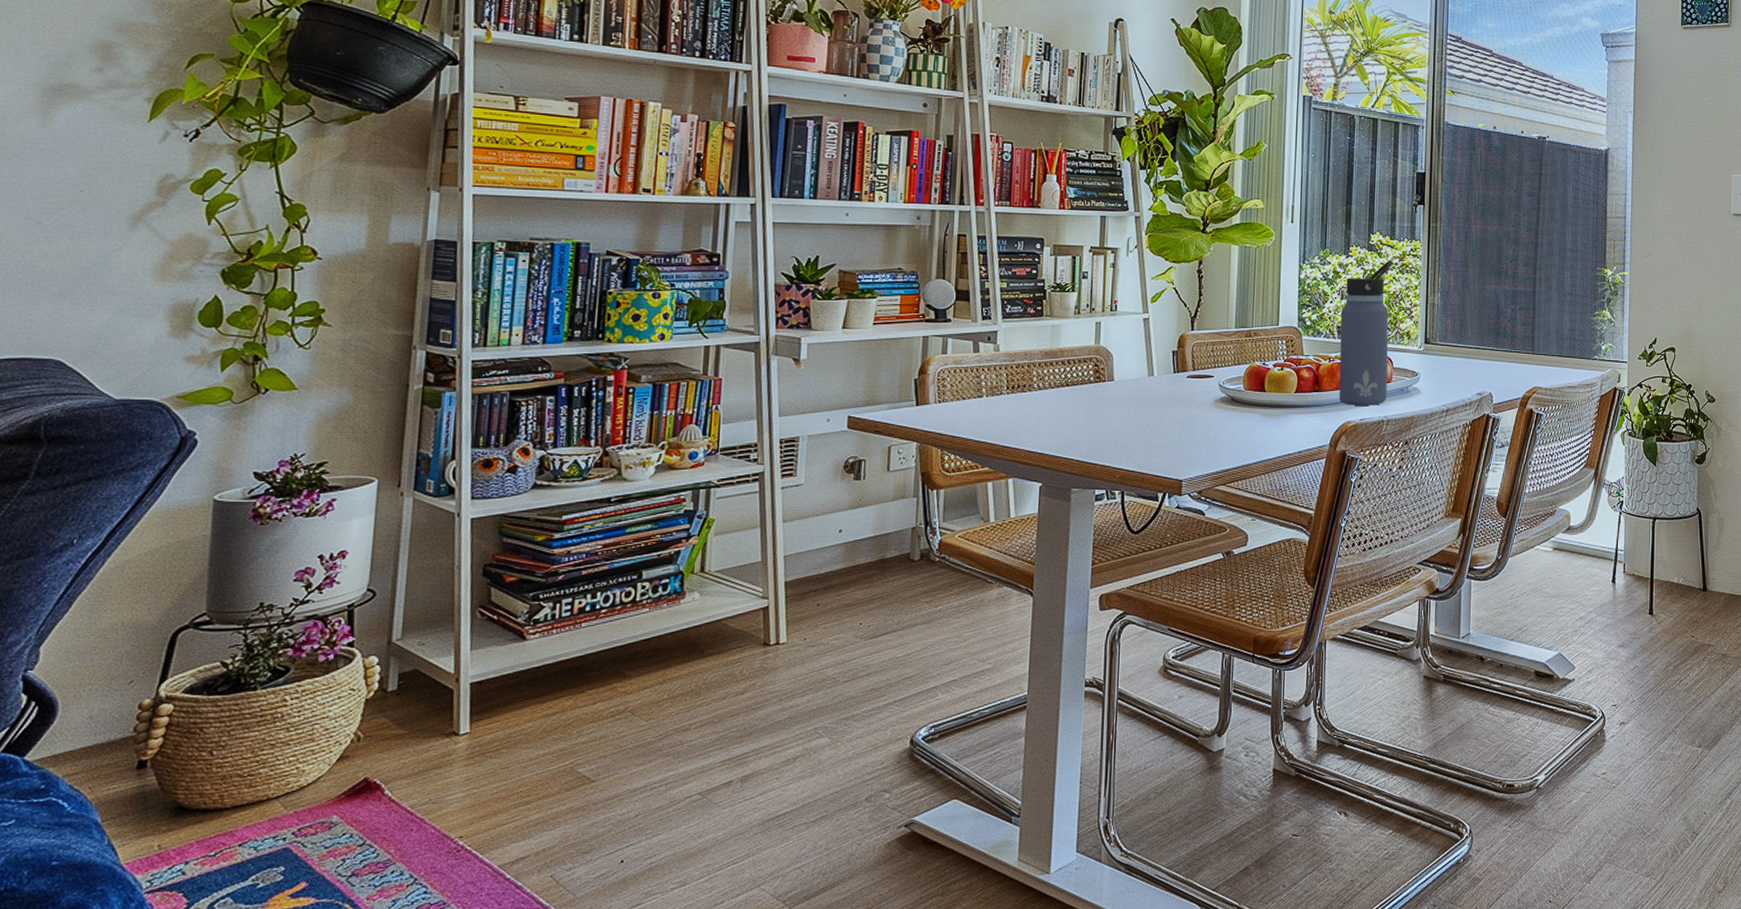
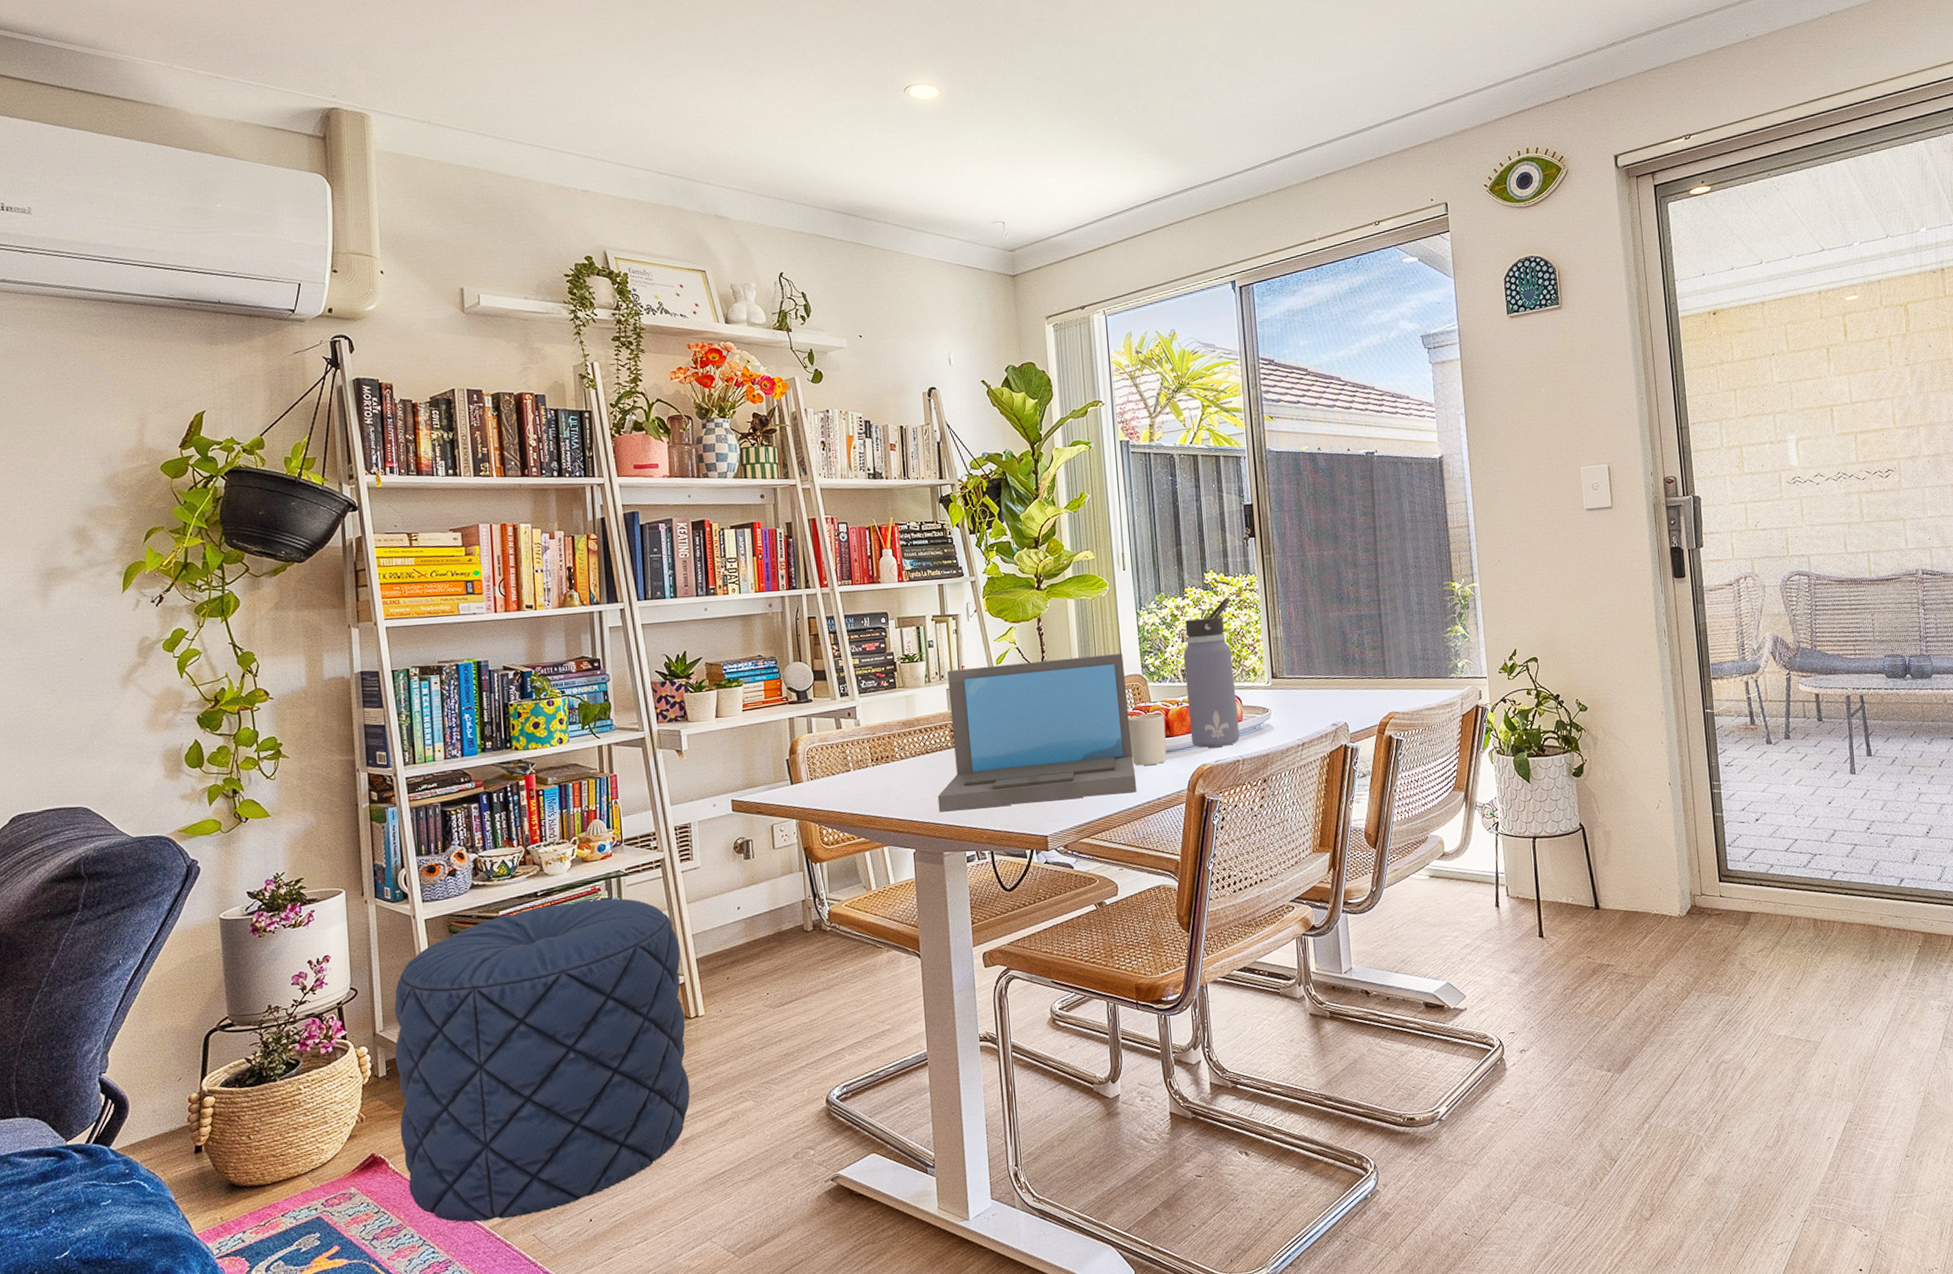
pouf: none [404,510,768,860] -> present [394,898,690,1223]
laptop: none [1072,303,1281,447] -> present [937,653,1137,812]
mug: none [1277,367,1316,417] -> present [1128,713,1167,766]

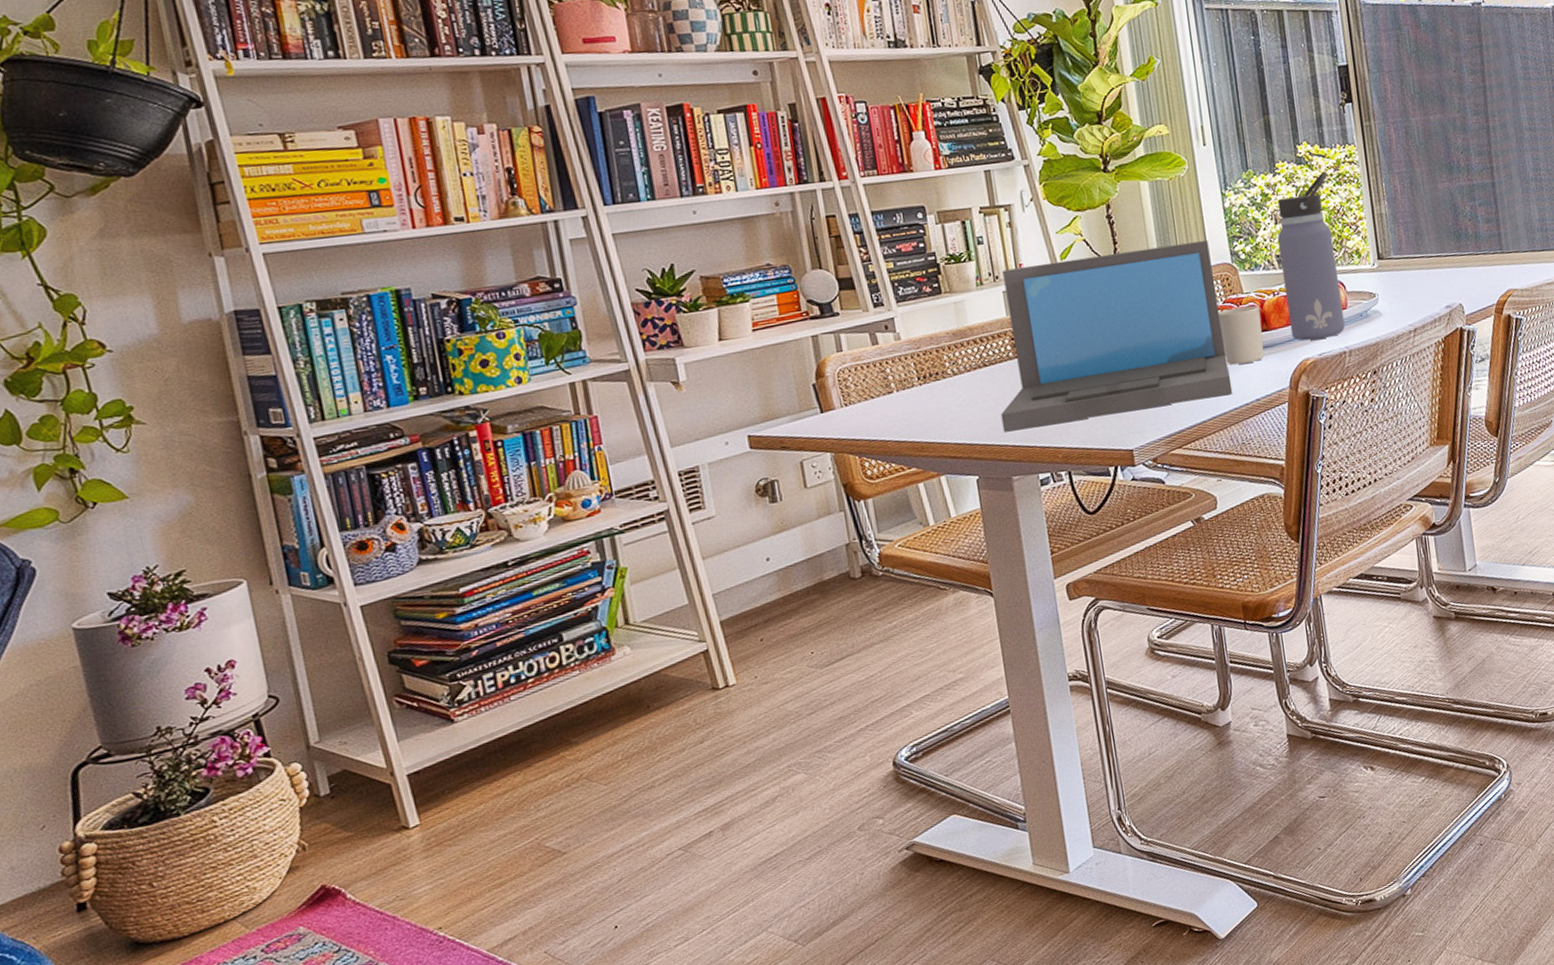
pouf: present [394,898,690,1223] -> none [330,559,727,950]

